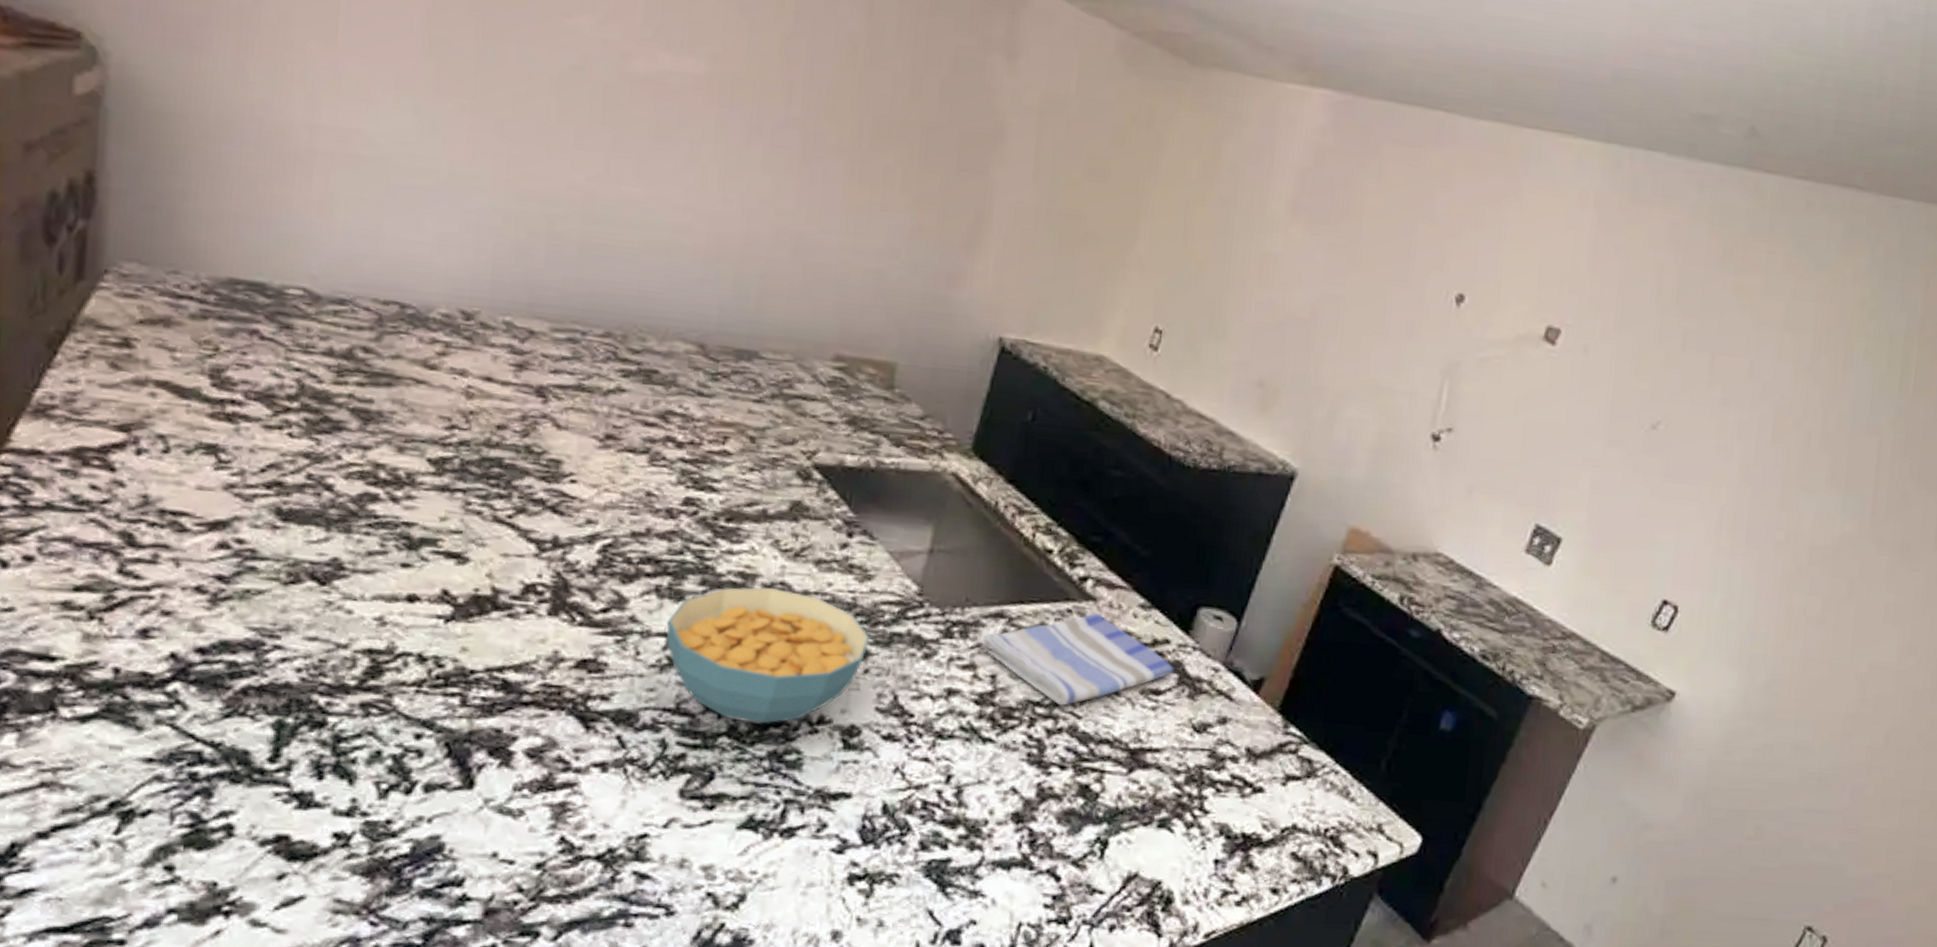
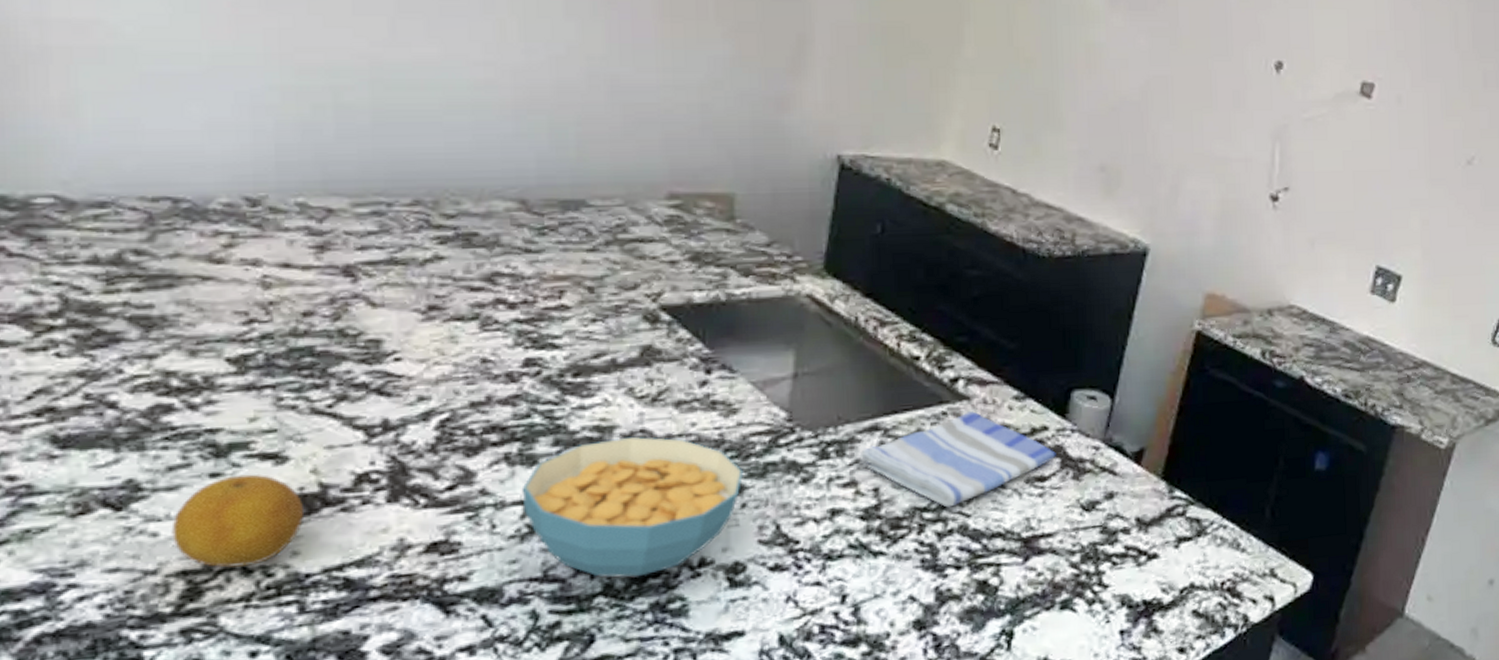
fruit: none [363,568,476,654] -> present [171,473,303,568]

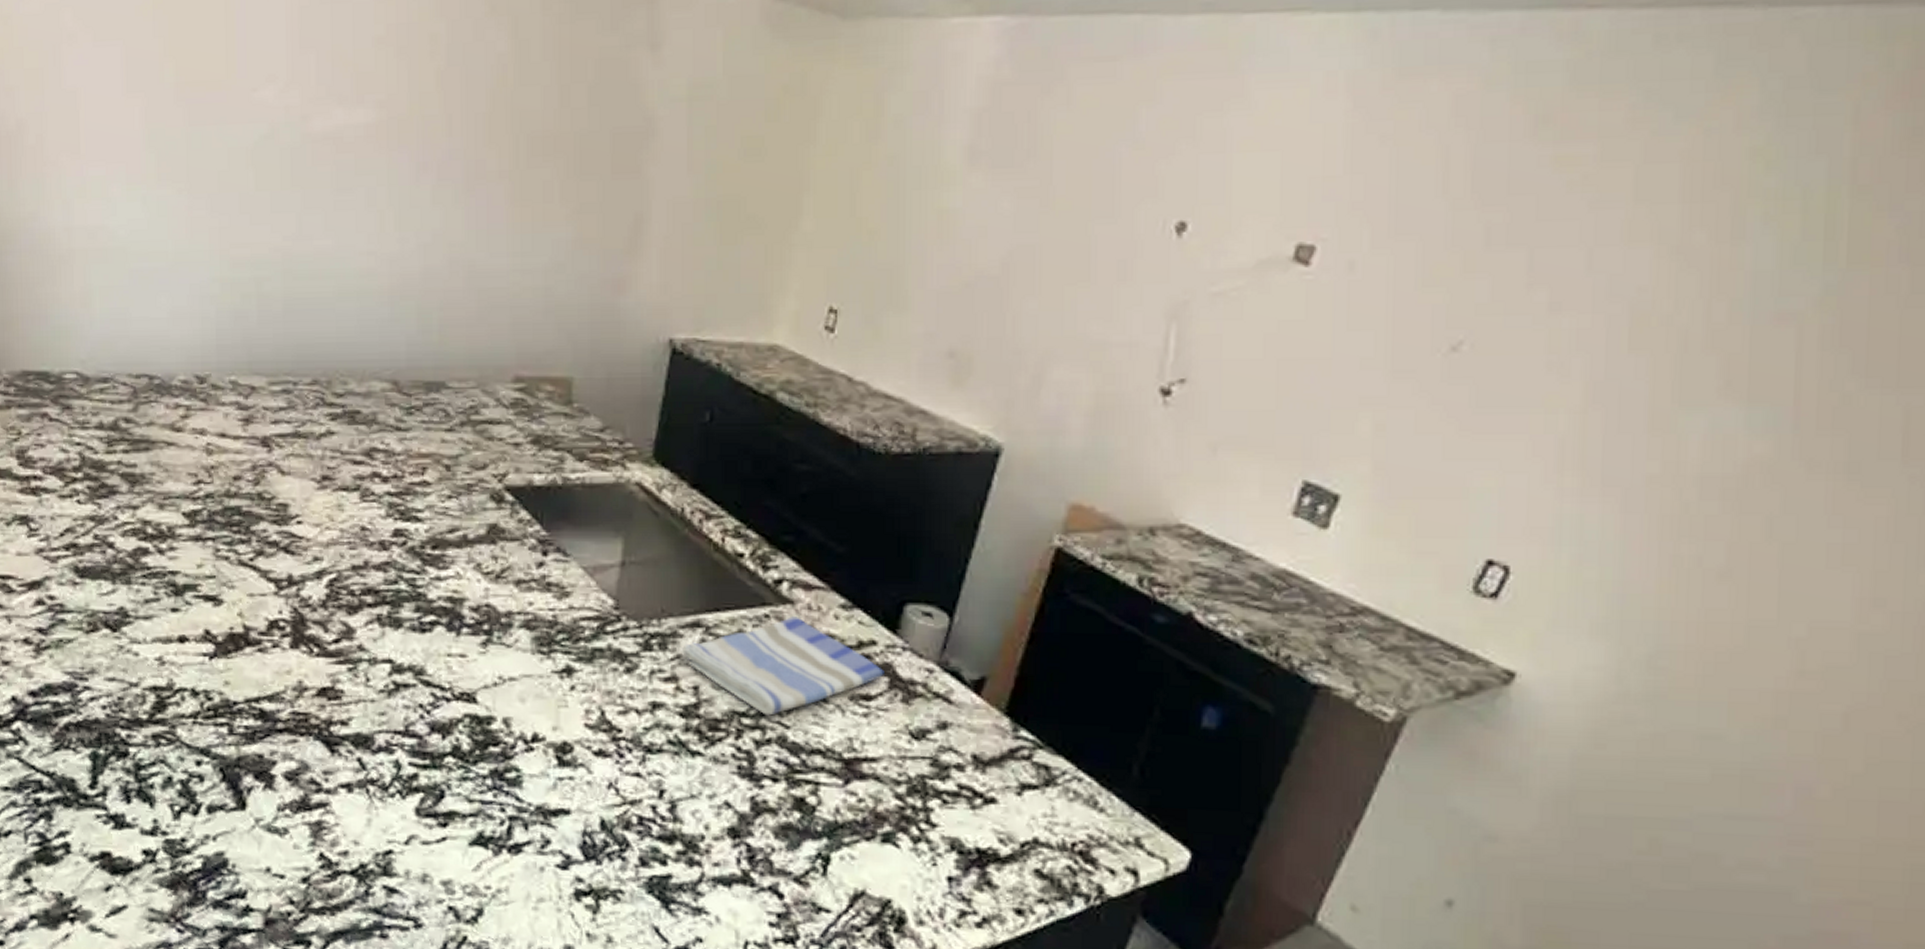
fruit: present [171,473,303,568] -> none [147,612,232,689]
cereal bowl: present [521,436,744,578] -> none [390,610,574,743]

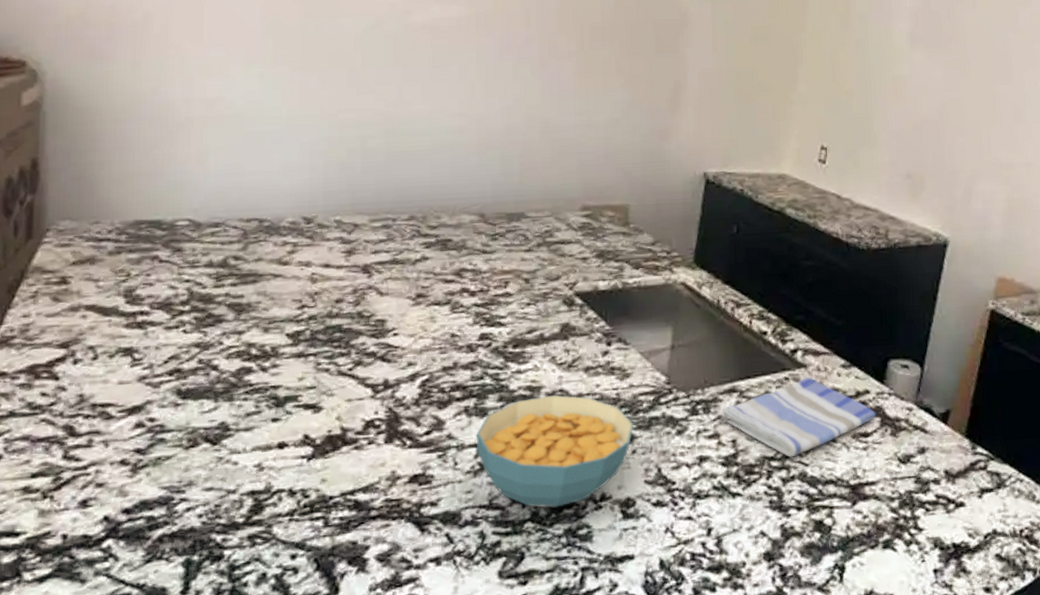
cereal bowl: none [390,610,574,743] -> present [476,394,635,508]

